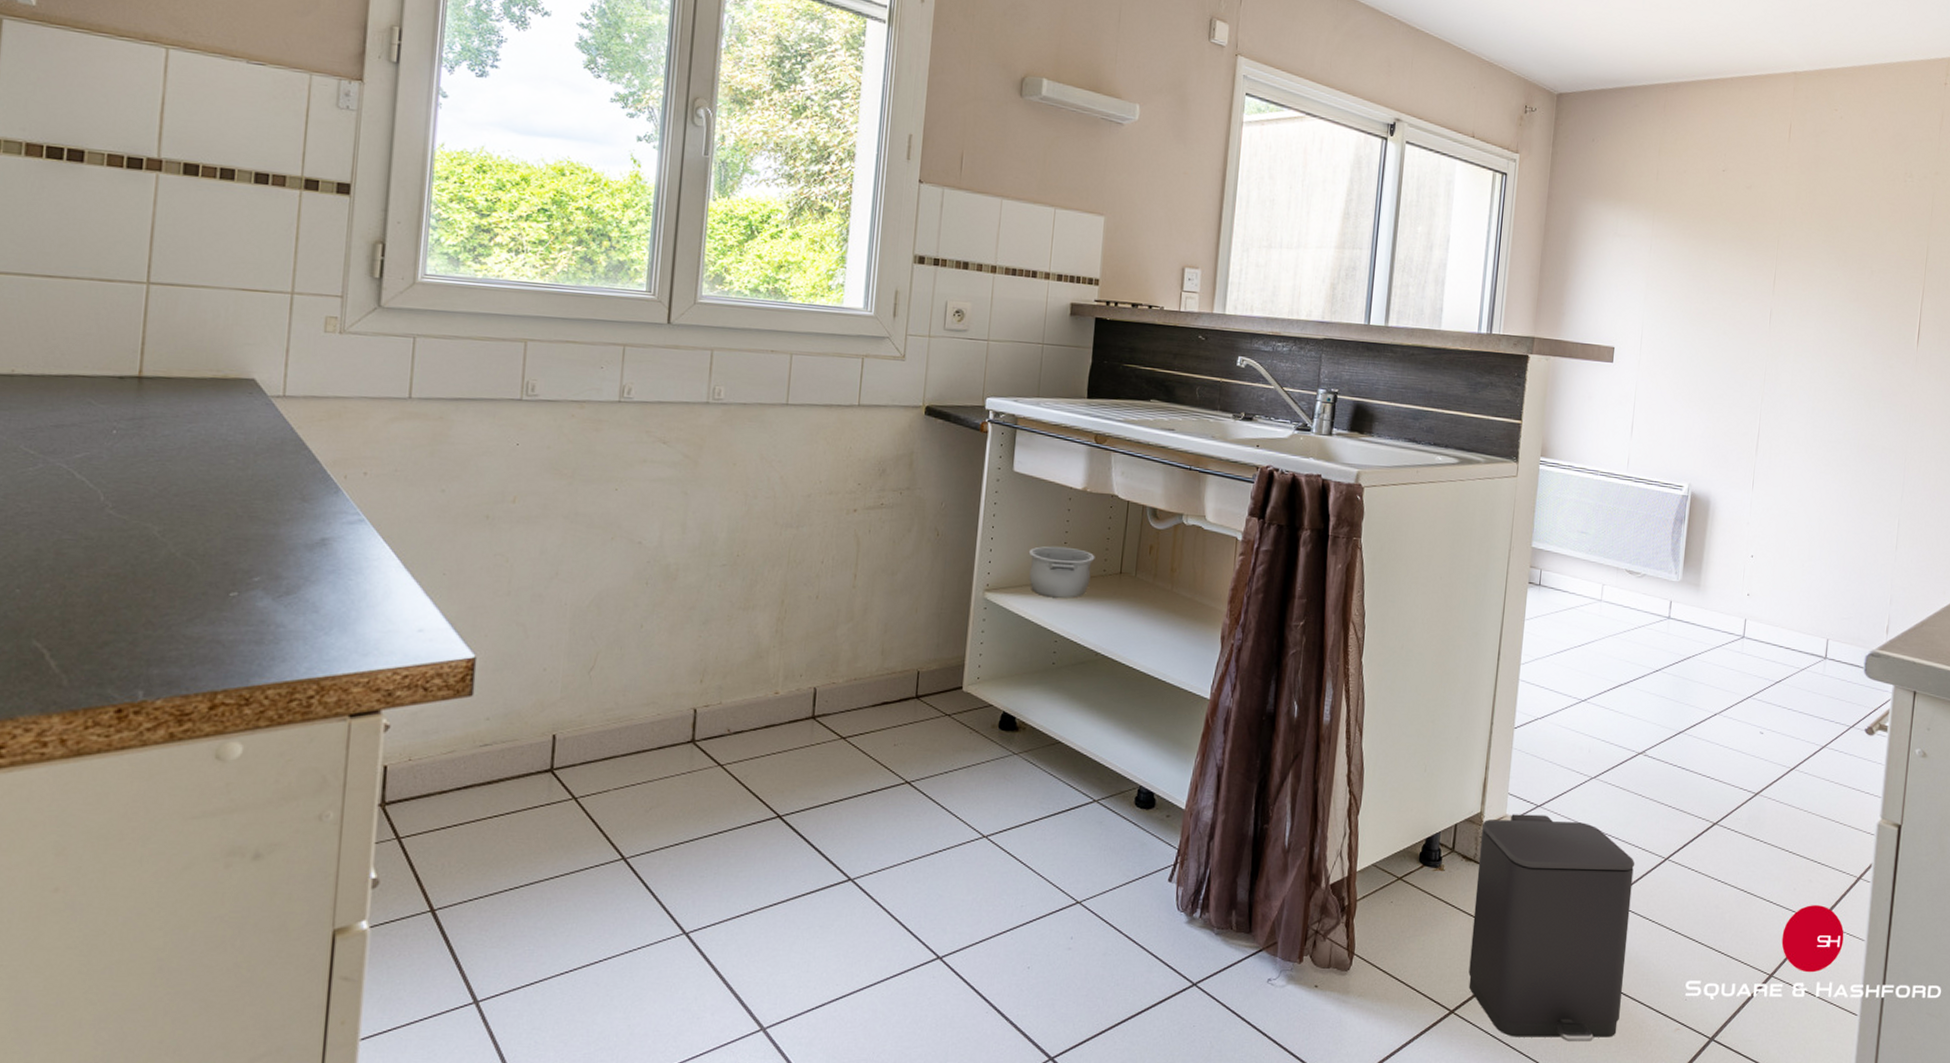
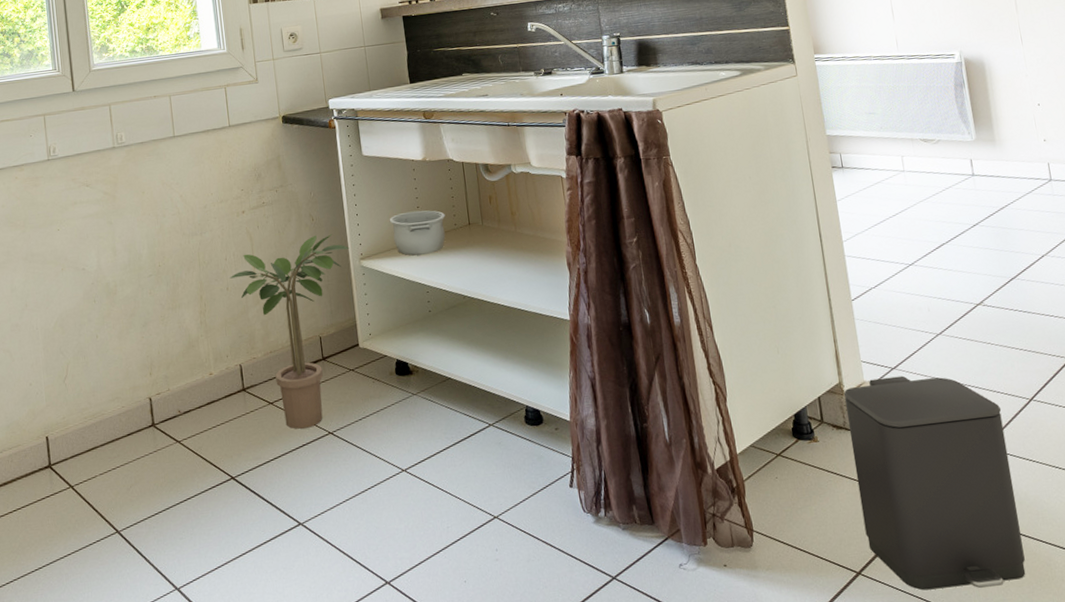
potted plant: none [823,554,975,773] -> present [230,234,350,429]

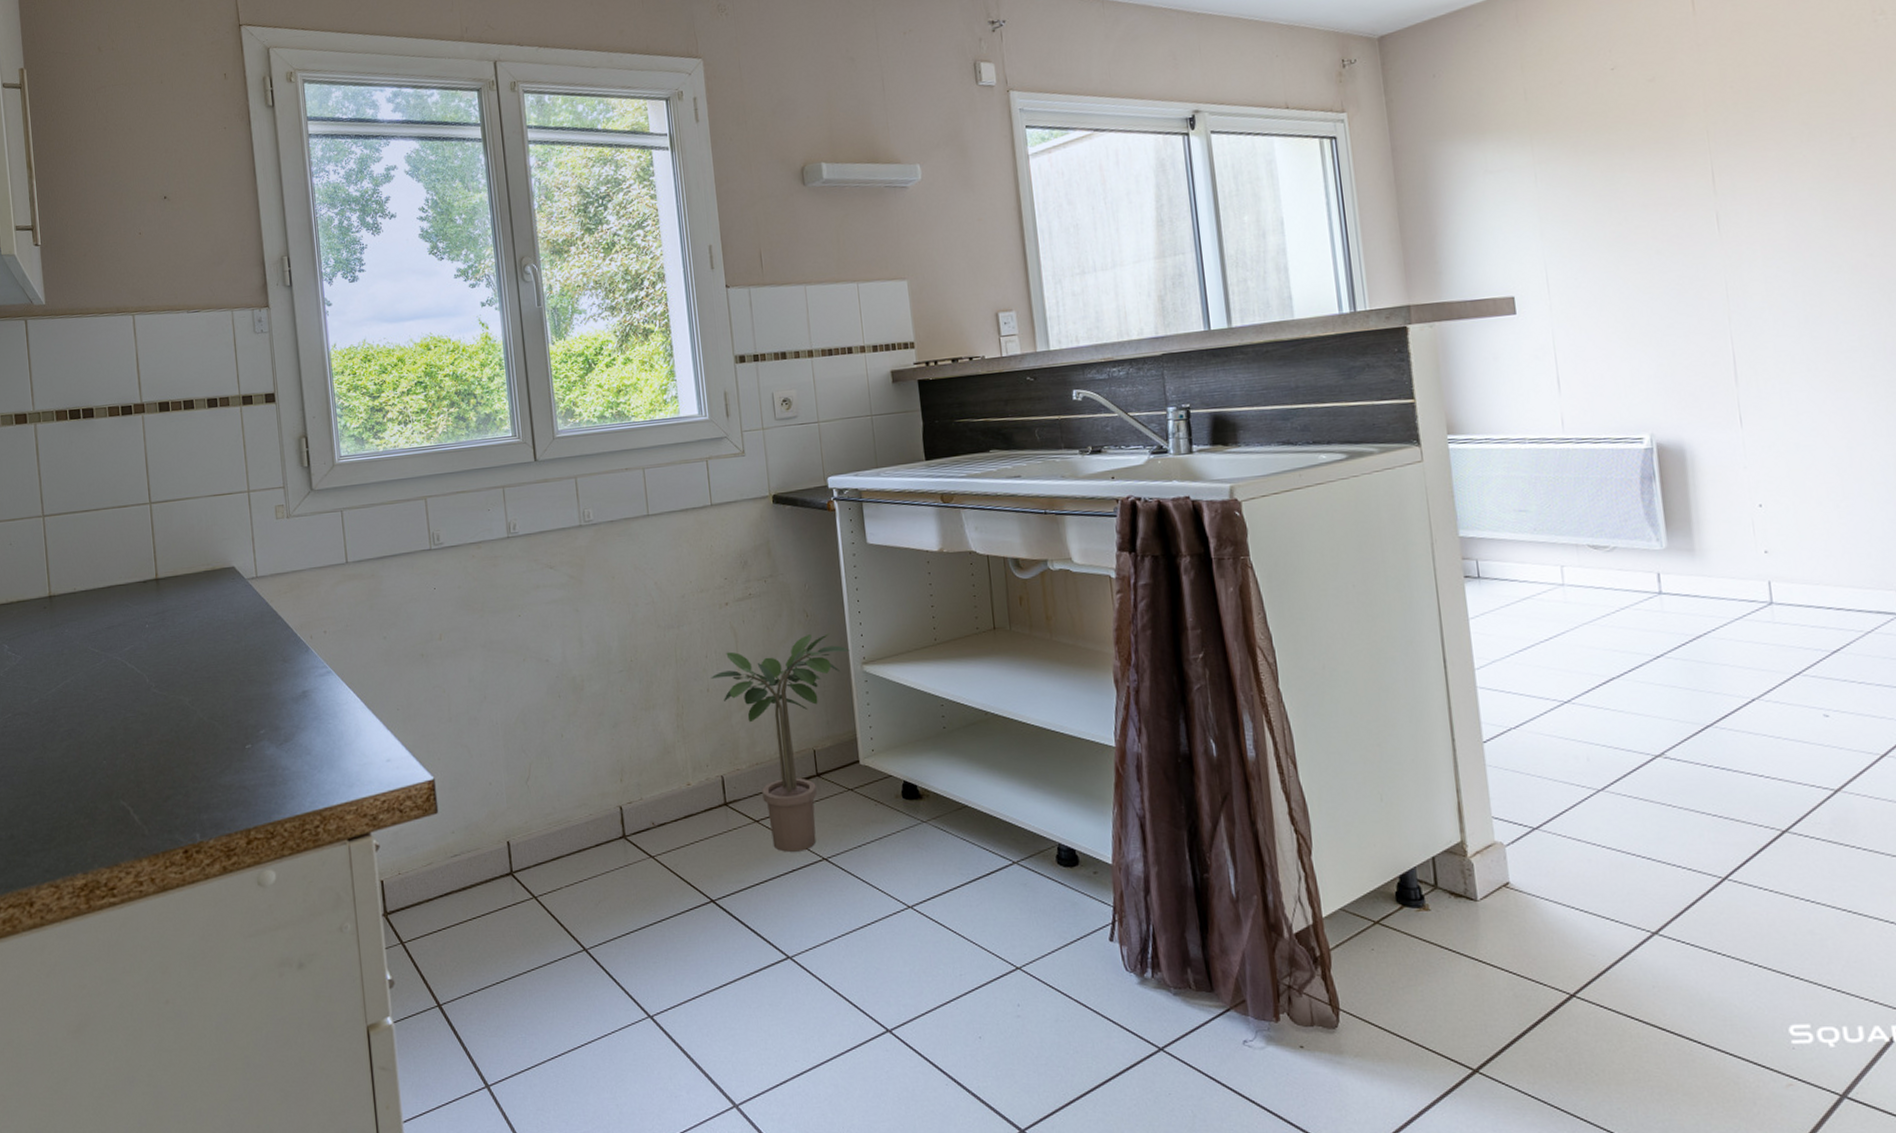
cooking pot: present [389,210,446,256] -> none [897,610,965,662]
pedal bin: present [843,375,1026,591] -> none [1466,838,1703,1102]

